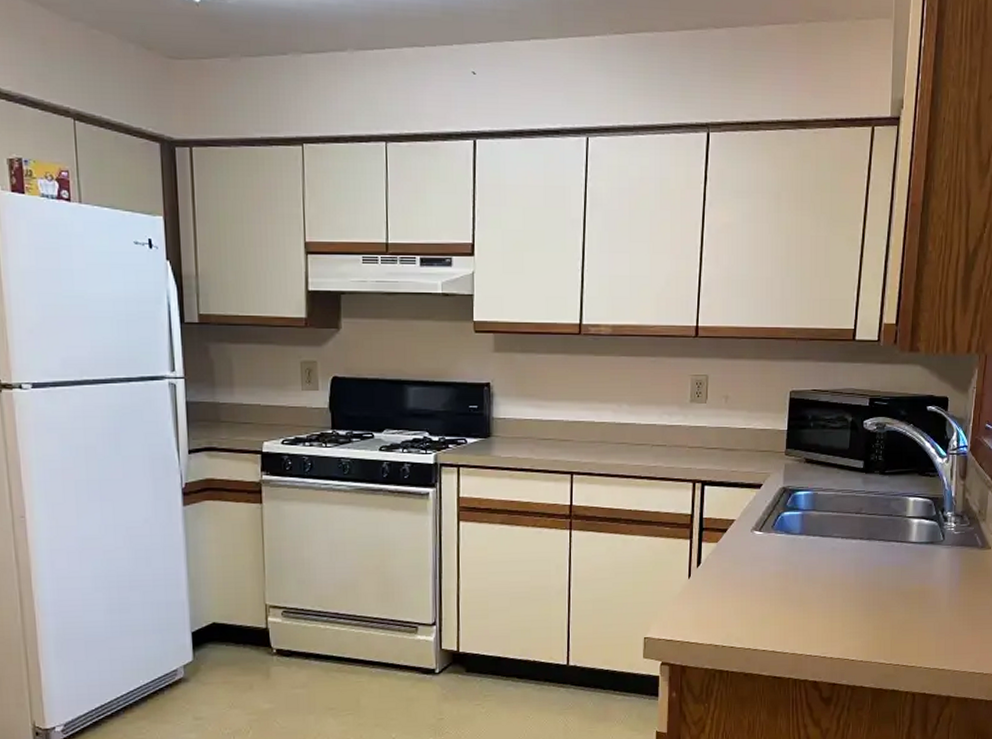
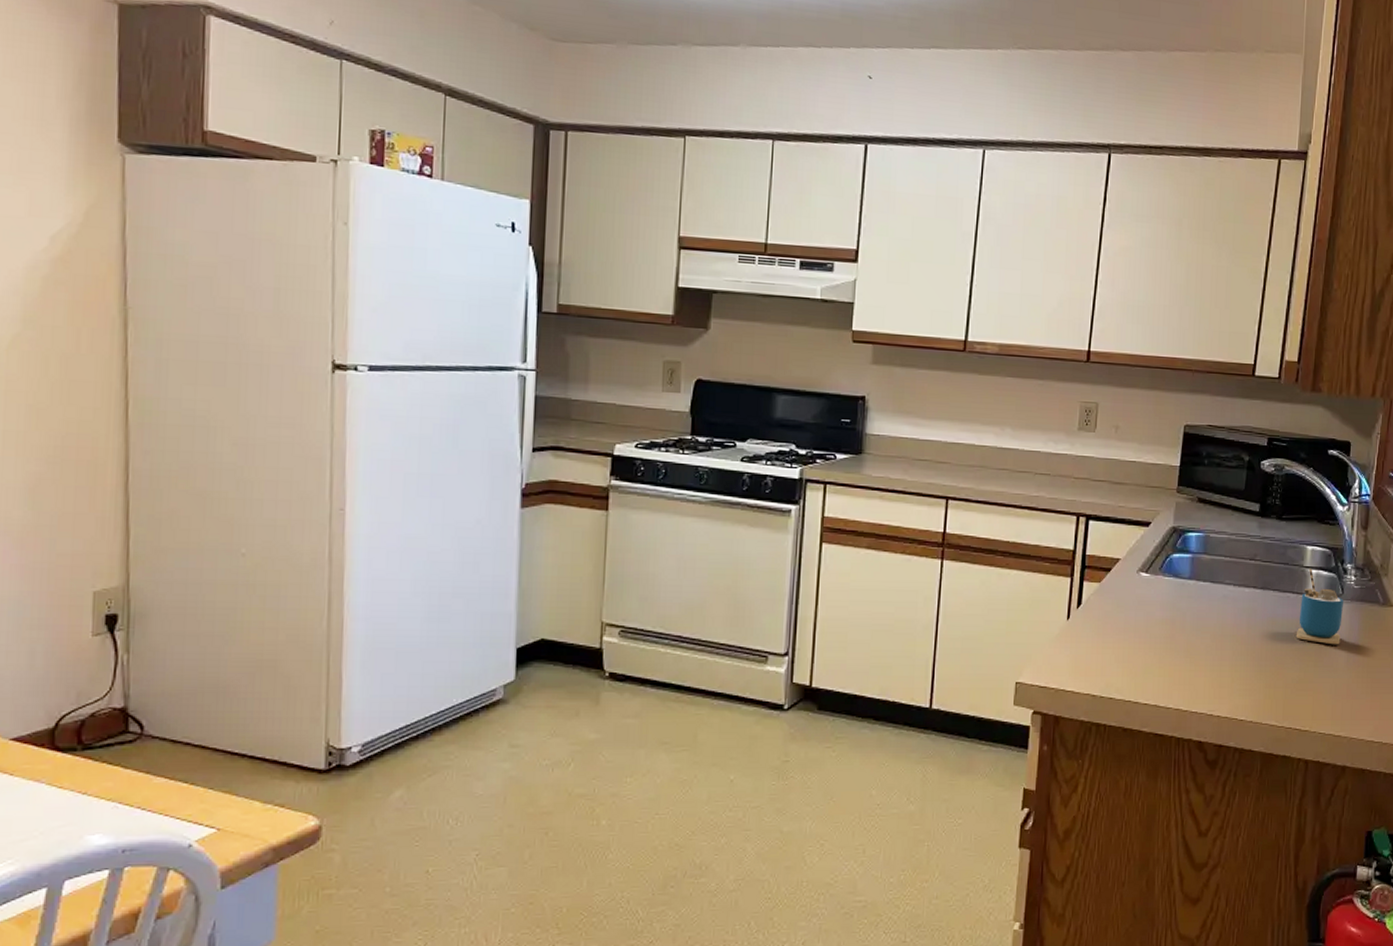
cup: none [901,519,945,588] -> present [1296,569,1344,645]

